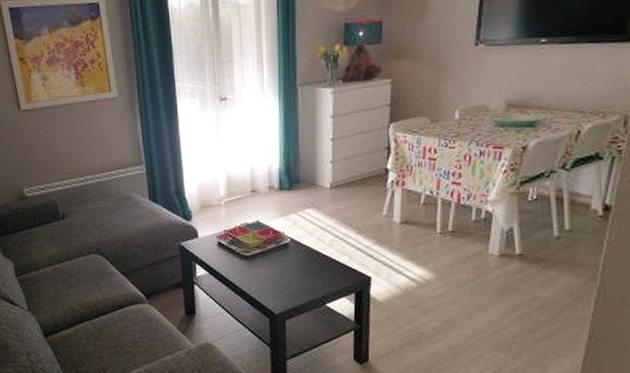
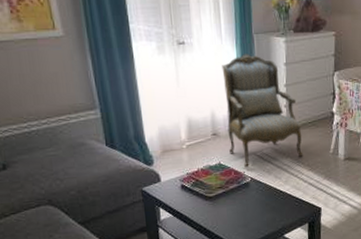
armchair: none [263,107,351,228] -> present [222,54,303,168]

